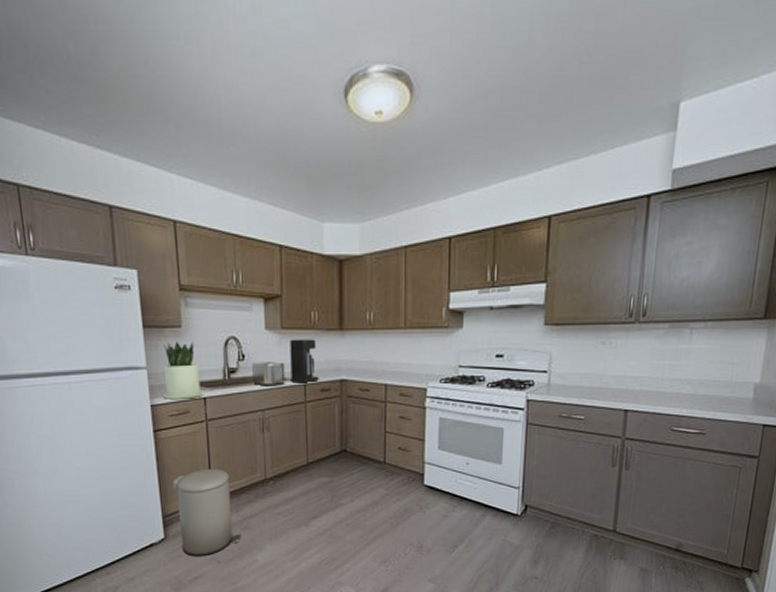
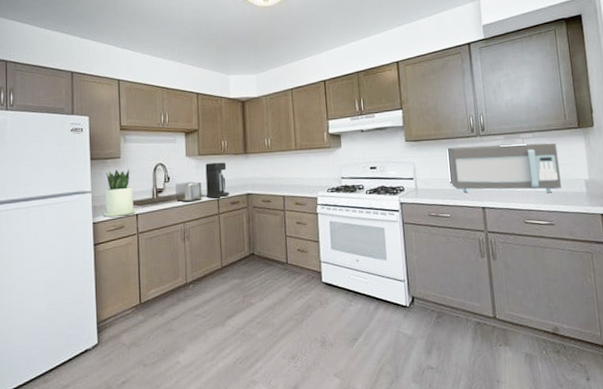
pedal bin: present [173,468,242,557] -> none [108,275,166,361]
microwave: none [591,336,732,396] -> present [448,143,562,193]

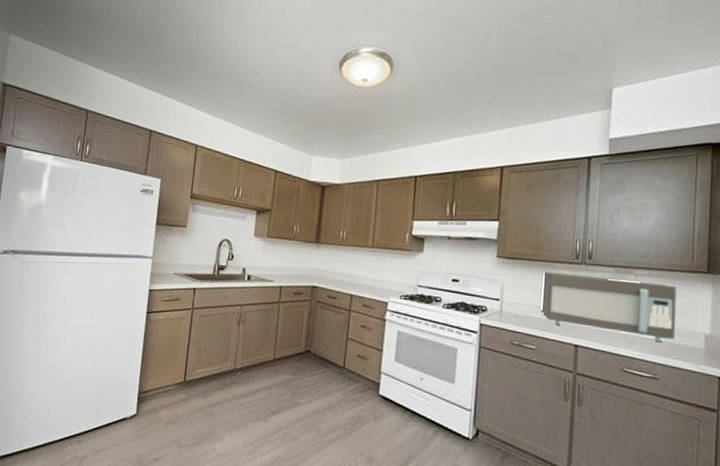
planter: present [103,169,136,217] -> none [160,238,195,288]
toaster: present [175,181,202,203] -> none [237,262,266,285]
coffee maker: present [205,162,229,199] -> none [269,246,295,286]

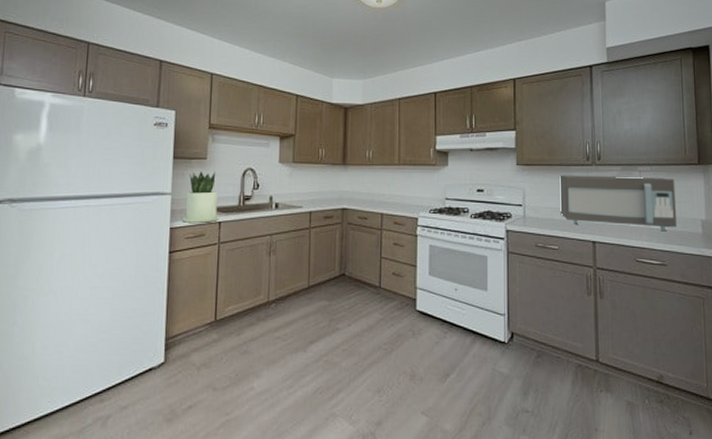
planter: none [160,238,195,288] -> present [182,171,219,223]

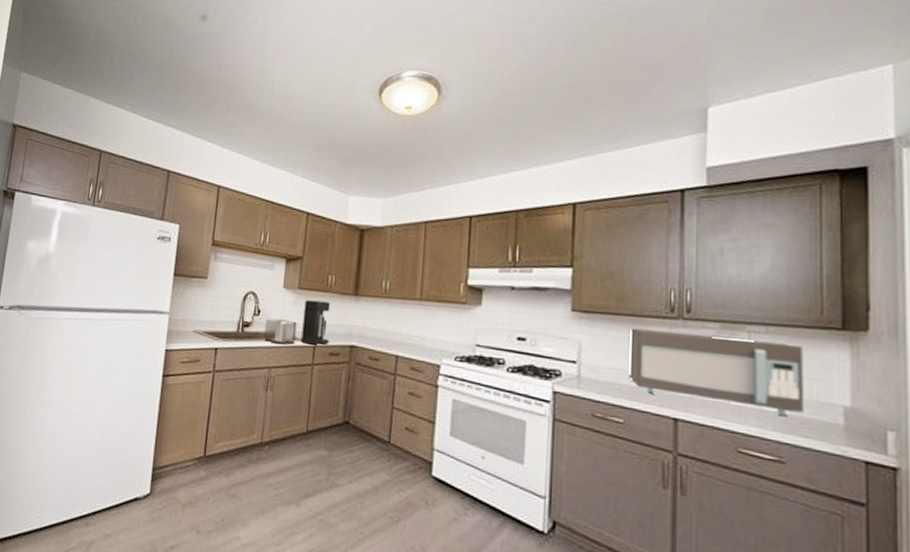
planter: present [182,171,219,223] -> none [178,291,216,348]
toaster: none [264,191,294,213] -> present [264,318,297,345]
coffee maker: none [298,172,323,211] -> present [301,300,331,345]

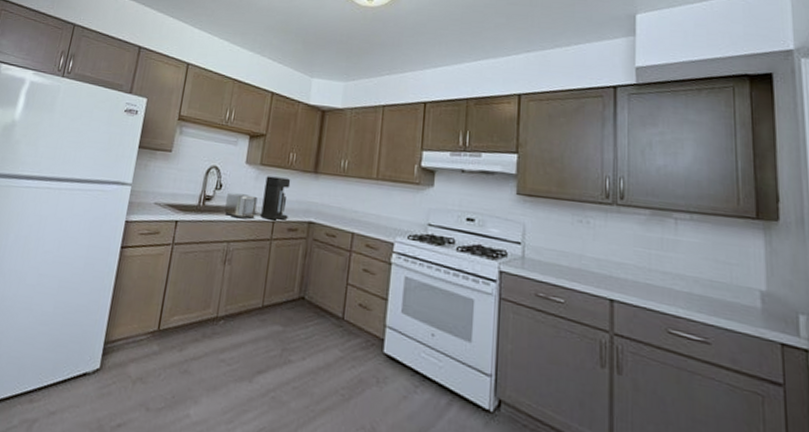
microwave: present [629,329,805,415] -> none [569,213,727,298]

